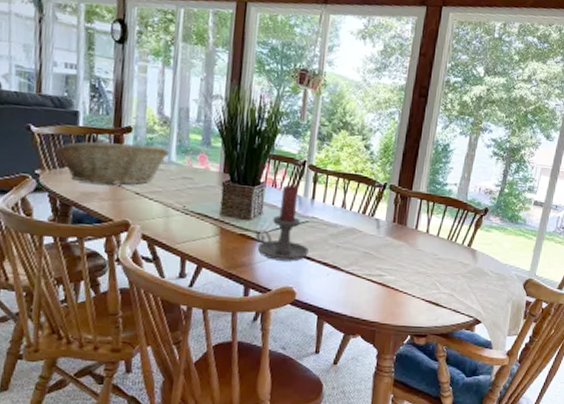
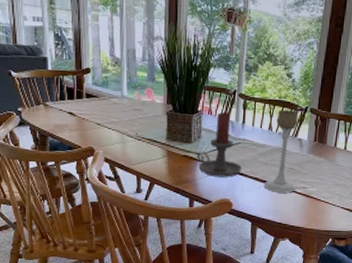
fruit basket: present [54,141,169,185] -> none [31,82,121,118]
candle holder: none [334,185,376,282] -> present [264,110,299,193]

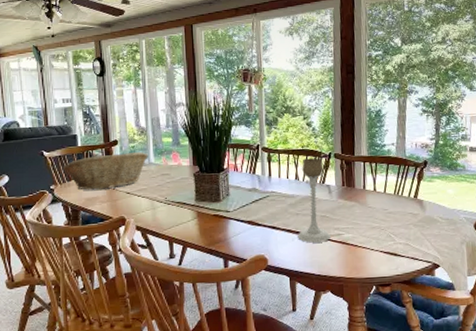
fruit basket: none [31,82,121,118] -> present [62,151,148,190]
candle holder: present [196,111,241,177] -> none [227,166,273,233]

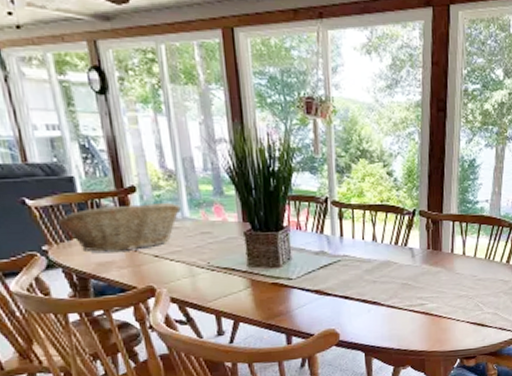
candle holder: present [298,158,331,243] -> none [375,215,412,314]

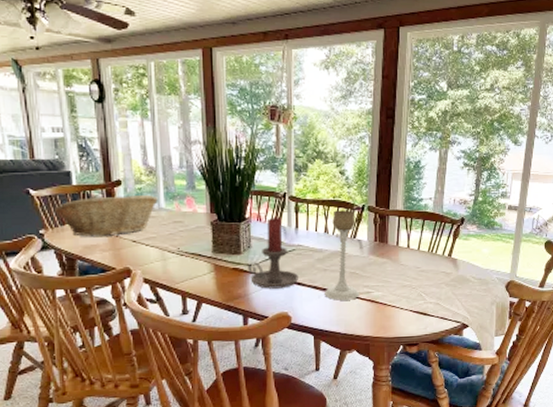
candle holder: none [288,224,345,305] -> present [247,216,298,289]
candle holder: none [375,215,412,314] -> present [324,210,359,301]

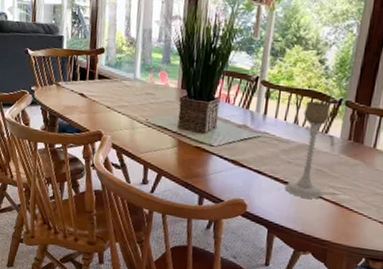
fruit basket: present [53,194,158,237] -> none [45,62,135,99]
candle holder: present [247,216,298,289] -> none [209,100,260,175]

